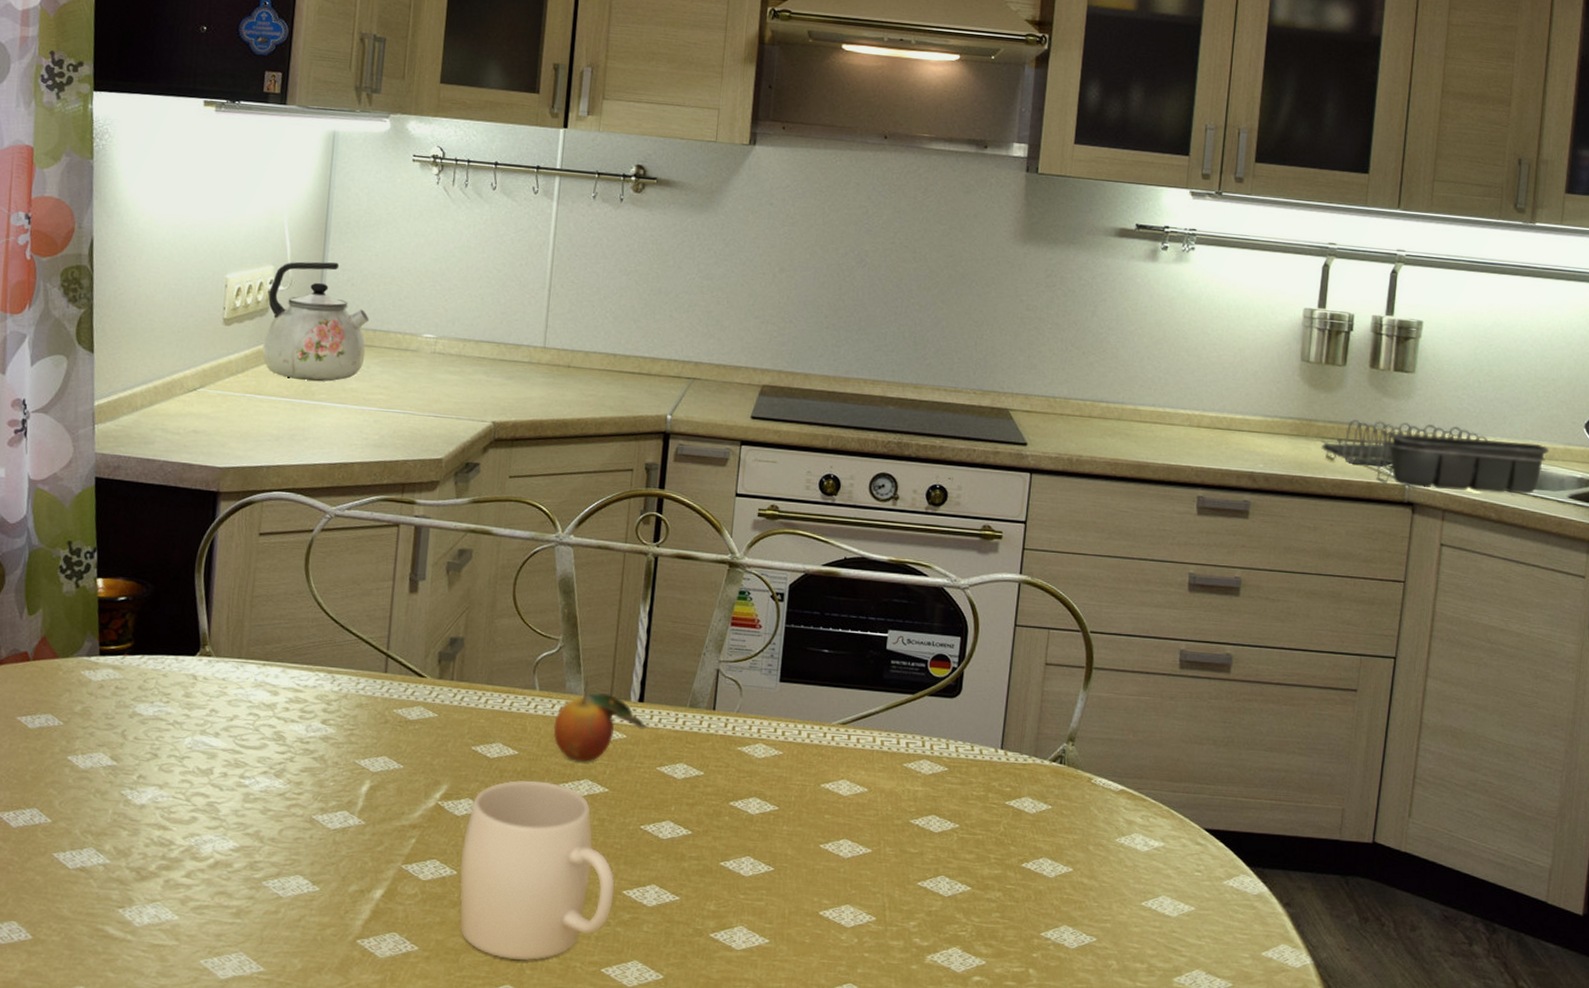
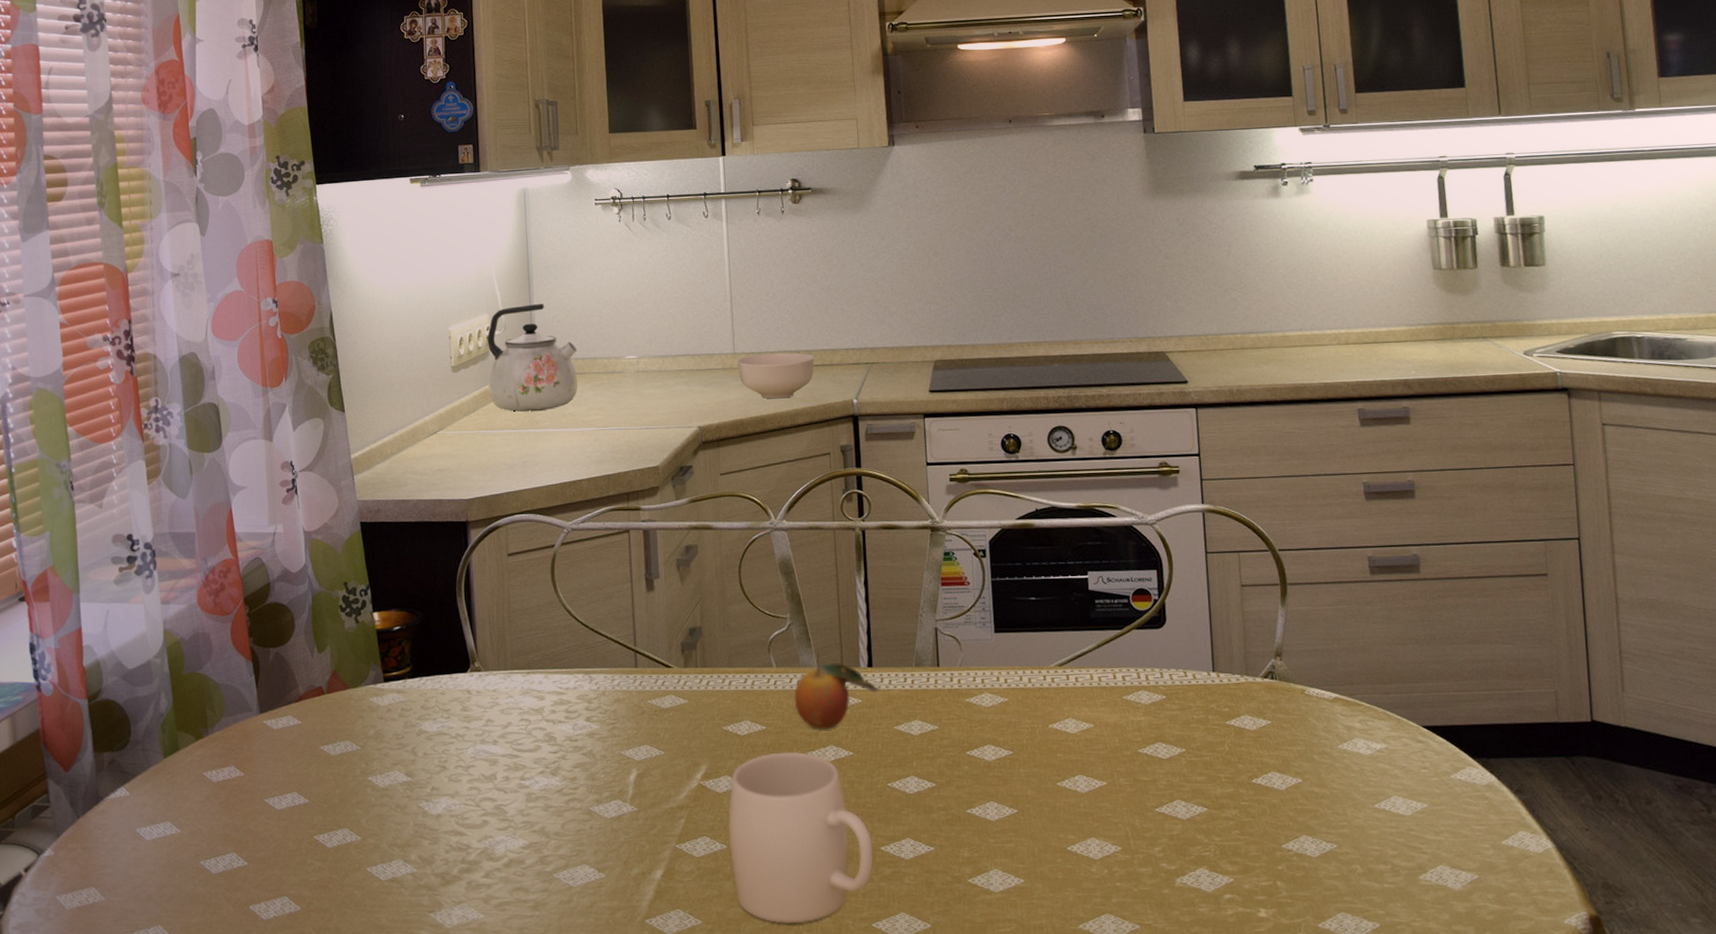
bowl: none [545,352,632,404] -> present [736,352,815,399]
dish rack: present [1320,420,1549,495] -> none [1467,309,1691,374]

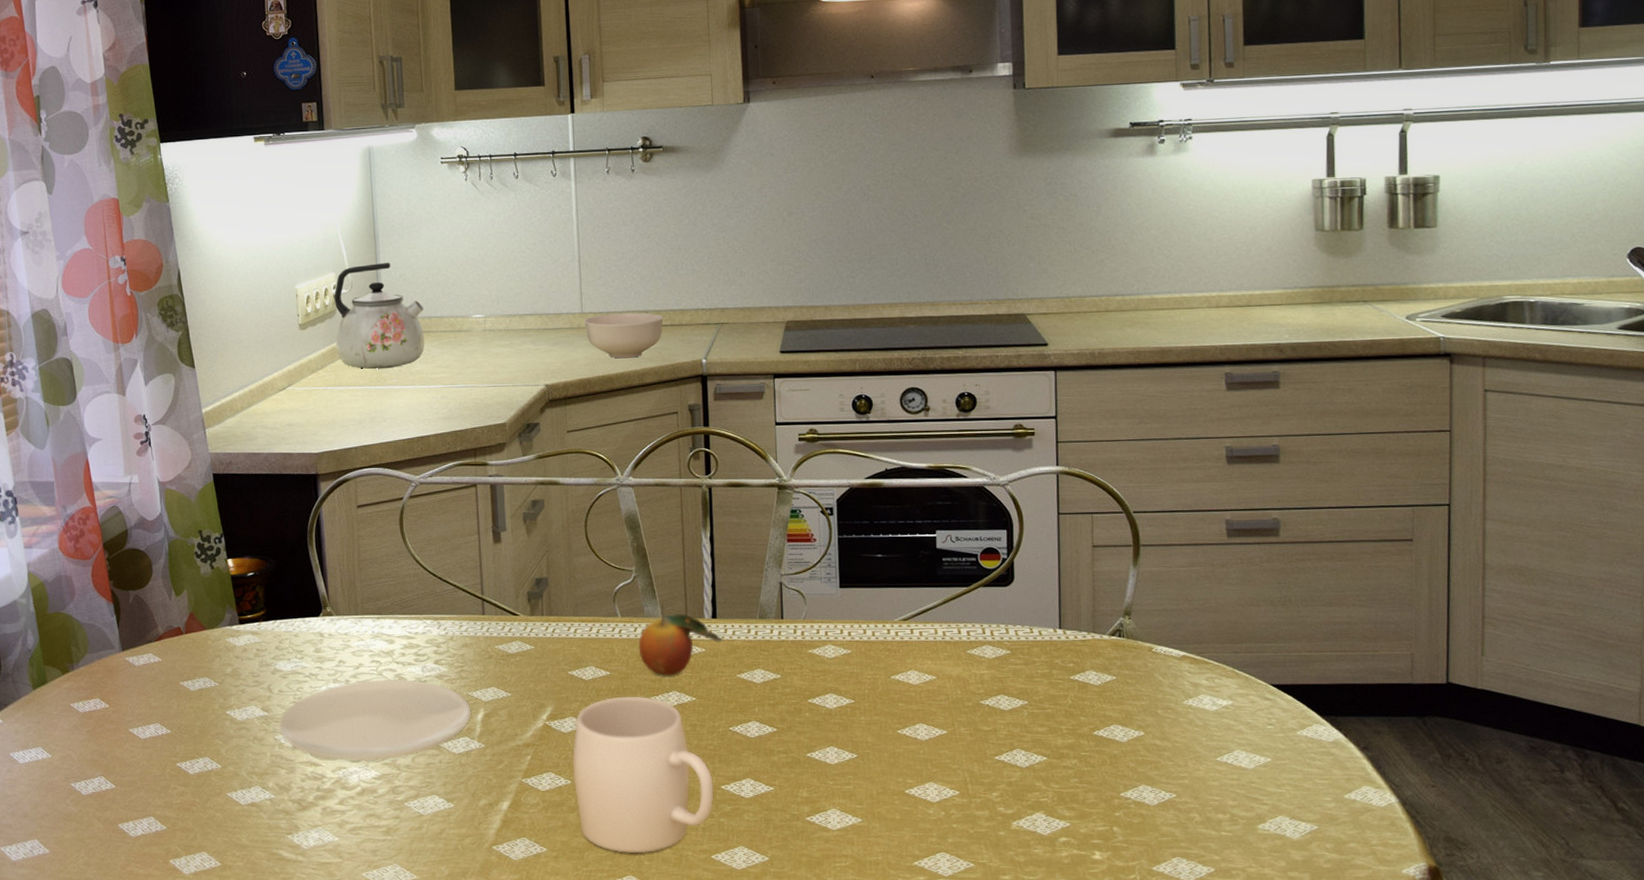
plate: none [423,738,624,830] -> present [279,679,471,761]

